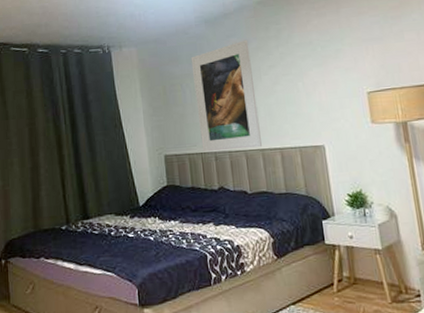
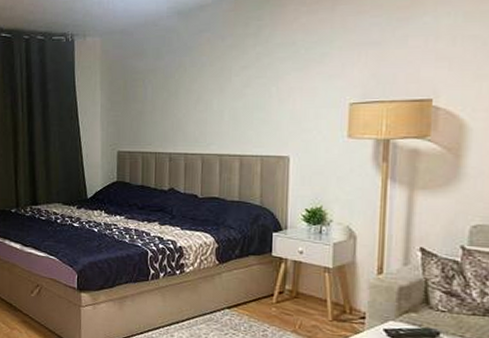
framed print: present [190,39,262,152] -> none [157,36,223,153]

